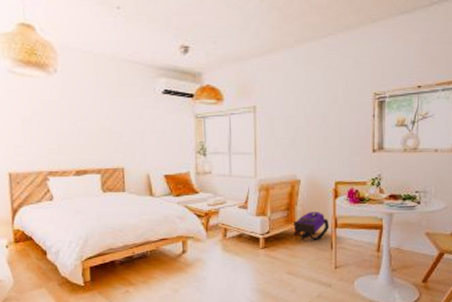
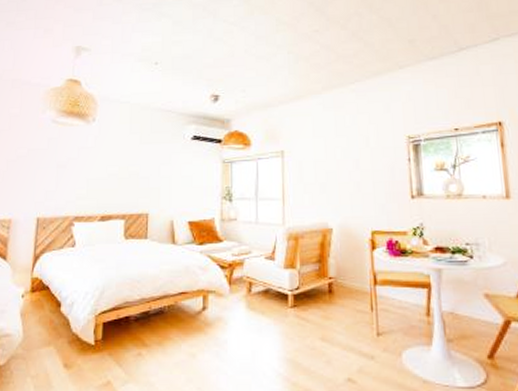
backpack: present [293,212,329,241] -> none [326,265,367,300]

